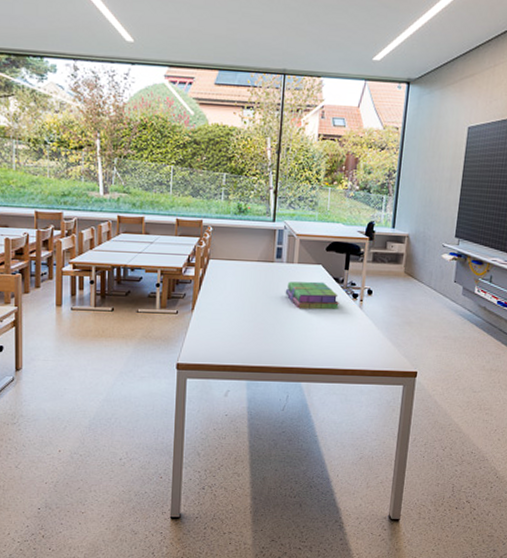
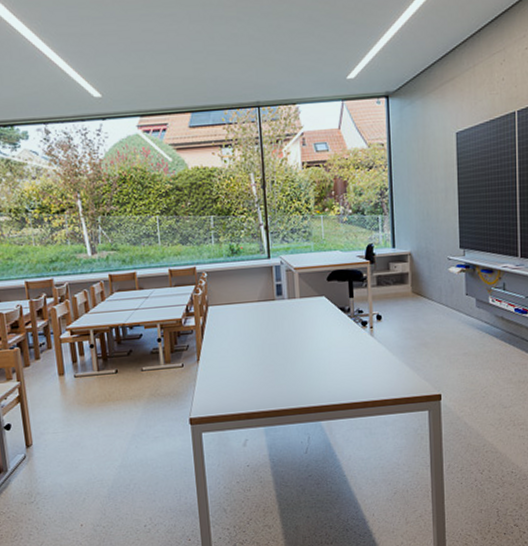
stack of books: present [285,281,340,310] -> none [290,313,350,345]

